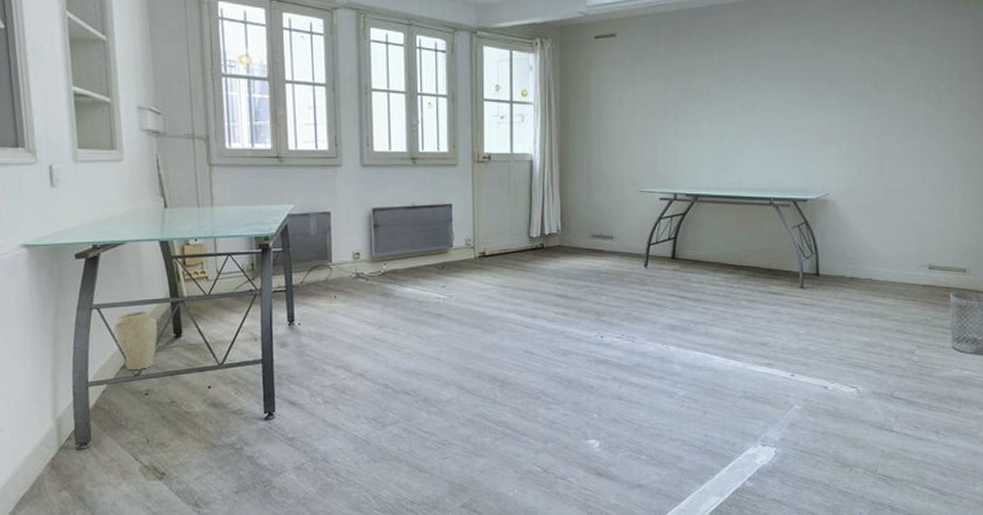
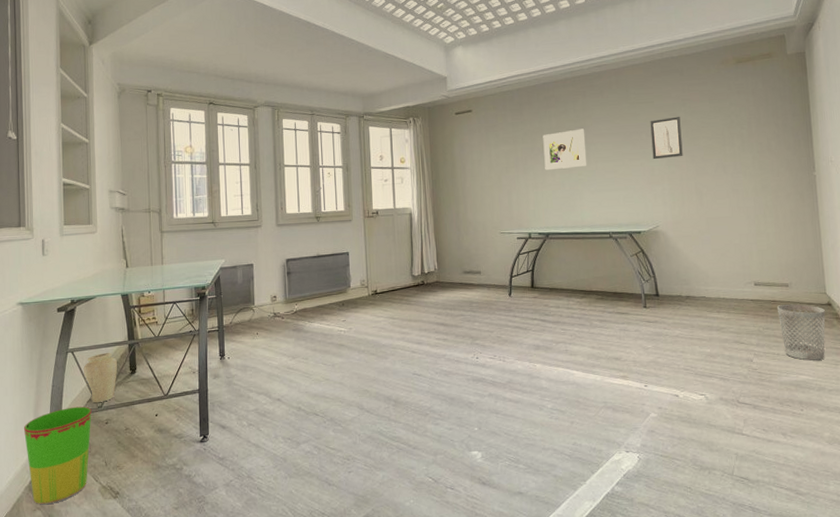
waste bin: none [40,373,127,485] -> present [24,406,92,505]
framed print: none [701,68,754,118] -> present [543,128,587,171]
wall art: none [831,61,870,113] -> present [650,116,683,160]

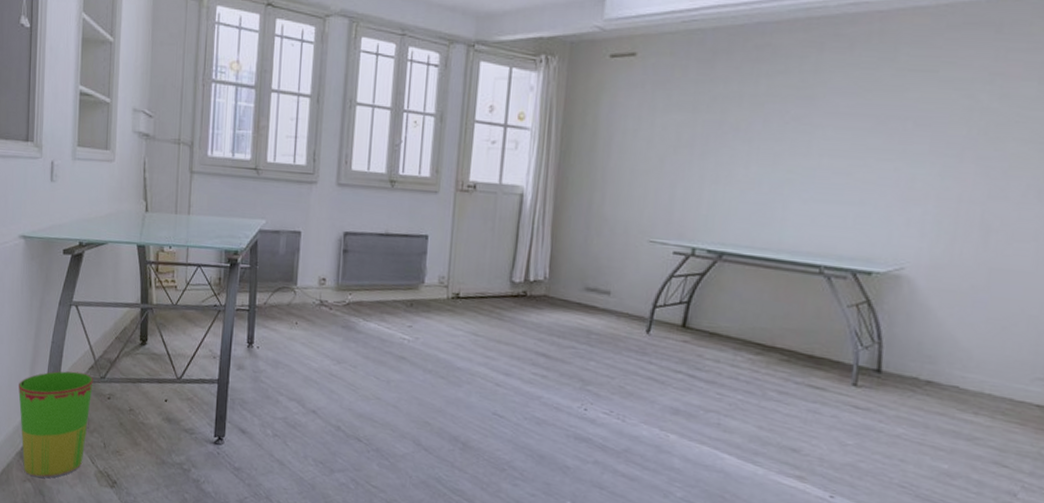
vase: present [84,353,118,402] -> none [88,313,127,372]
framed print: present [543,128,587,171] -> none [735,101,811,161]
wall art: present [650,116,683,160] -> none [917,99,980,166]

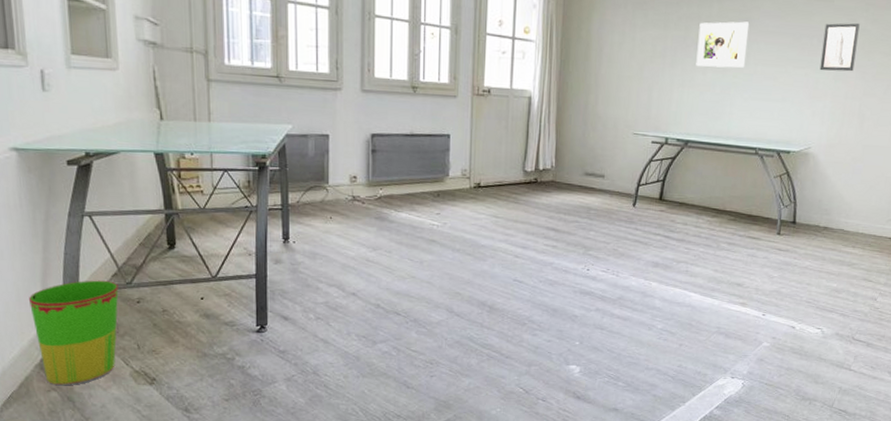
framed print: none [735,101,811,161] -> present [696,21,750,68]
wall art: none [917,99,980,166] -> present [819,23,860,72]

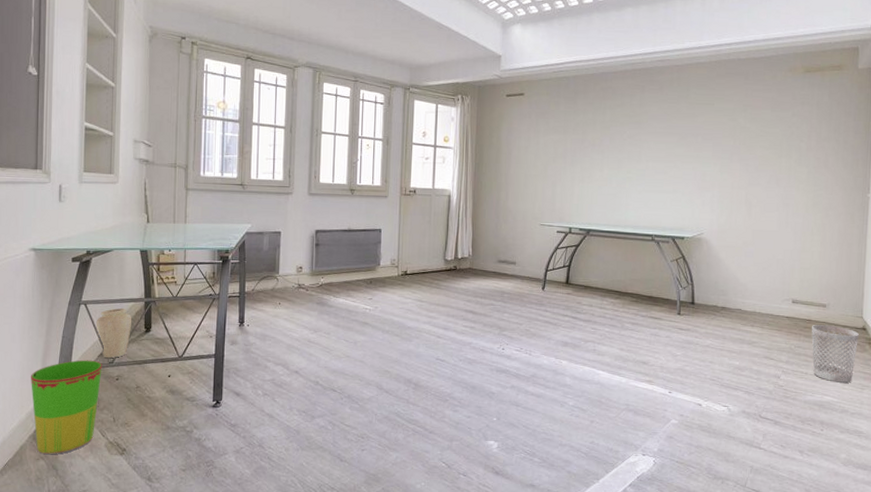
vase: none [106,221,151,278] -> present [96,308,132,358]
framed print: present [696,21,750,68] -> none [593,124,639,165]
wall art: present [819,23,860,72] -> none [706,121,739,165]

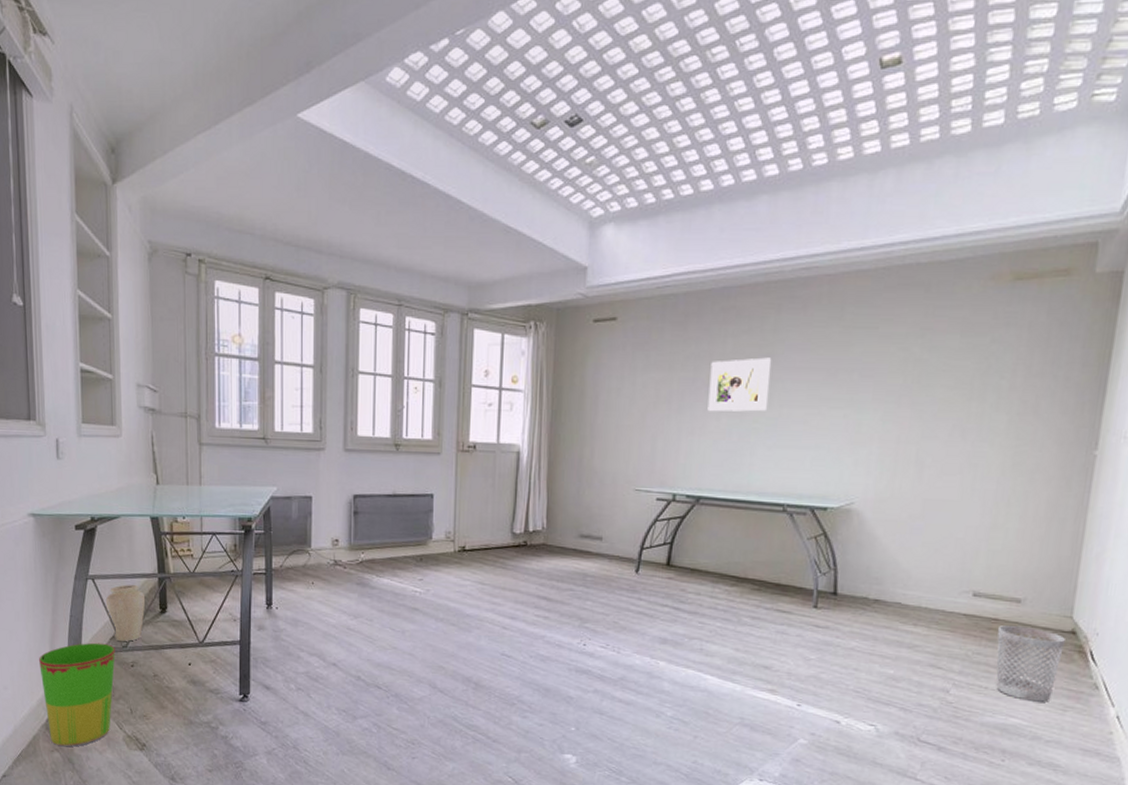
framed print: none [593,124,639,165] -> present [707,357,772,412]

